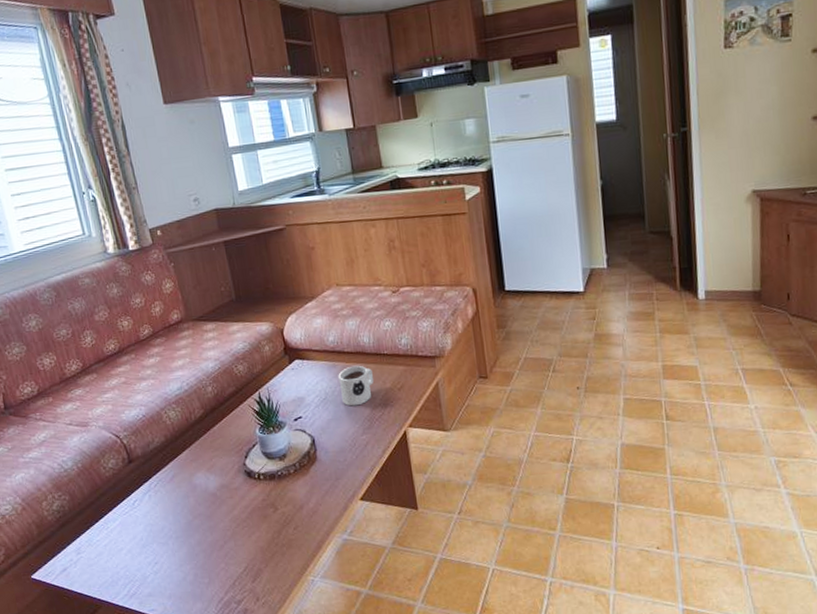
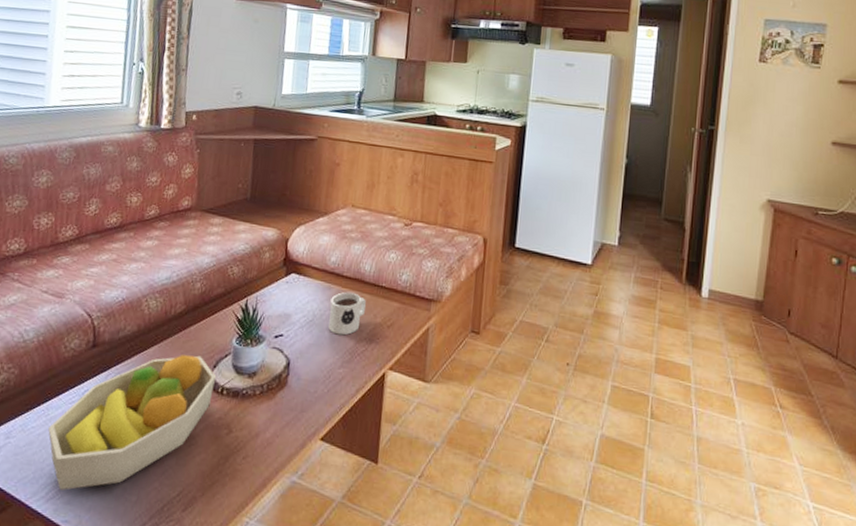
fruit bowl: none [112,450,251,587] -> present [48,355,217,491]

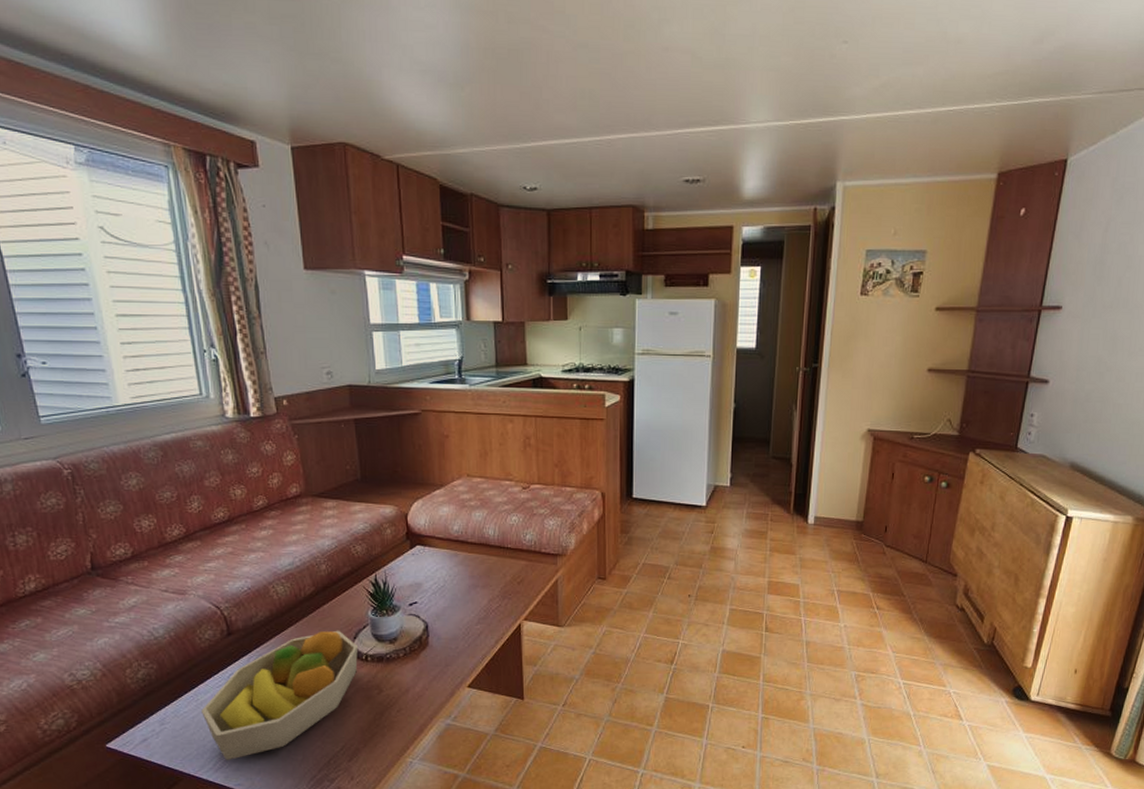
mug: present [328,291,367,336] -> none [459,556,495,596]

